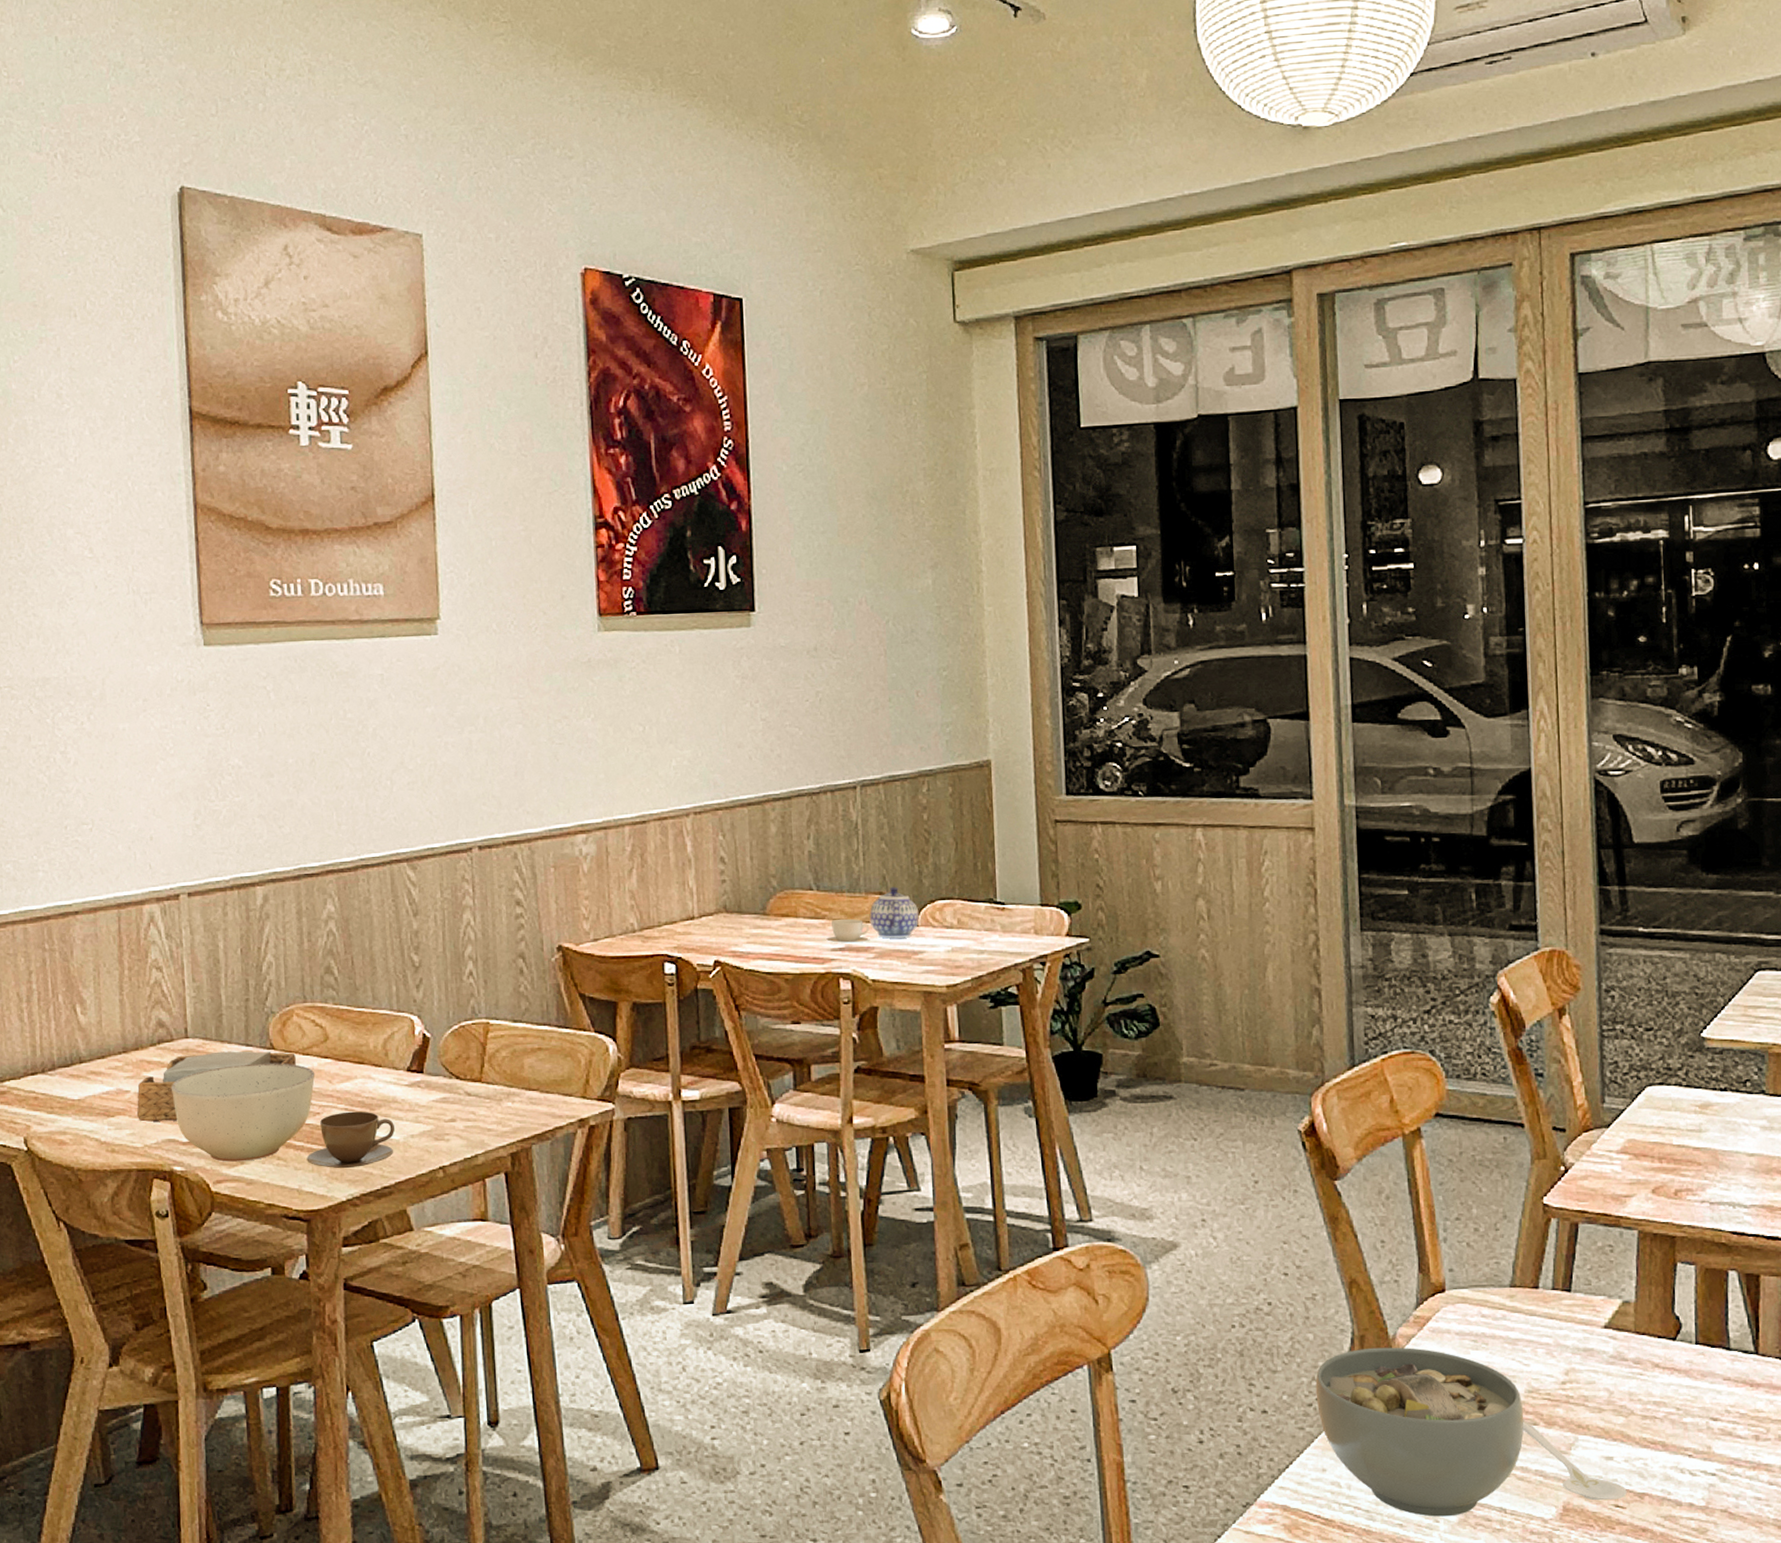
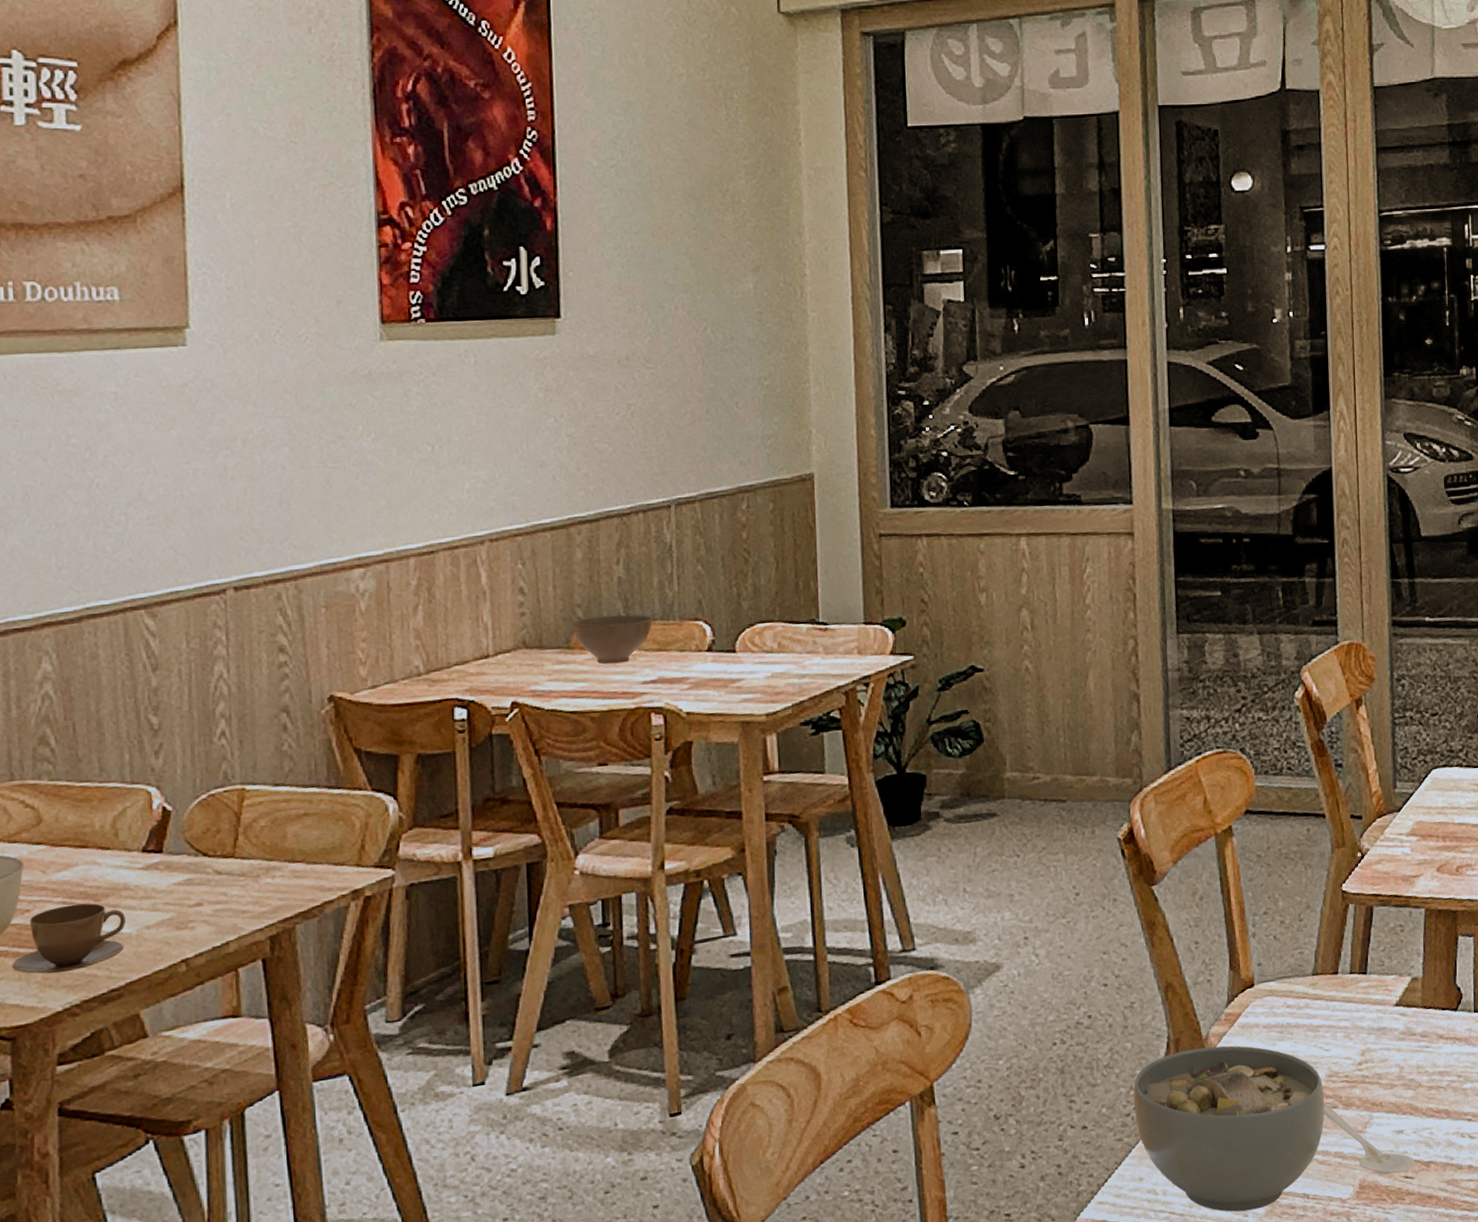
bowl: none [767,886,841,931] -> present [572,614,654,664]
teacup: present [826,918,869,943] -> none [637,648,683,675]
teapot: present [869,886,919,939] -> none [684,611,738,668]

